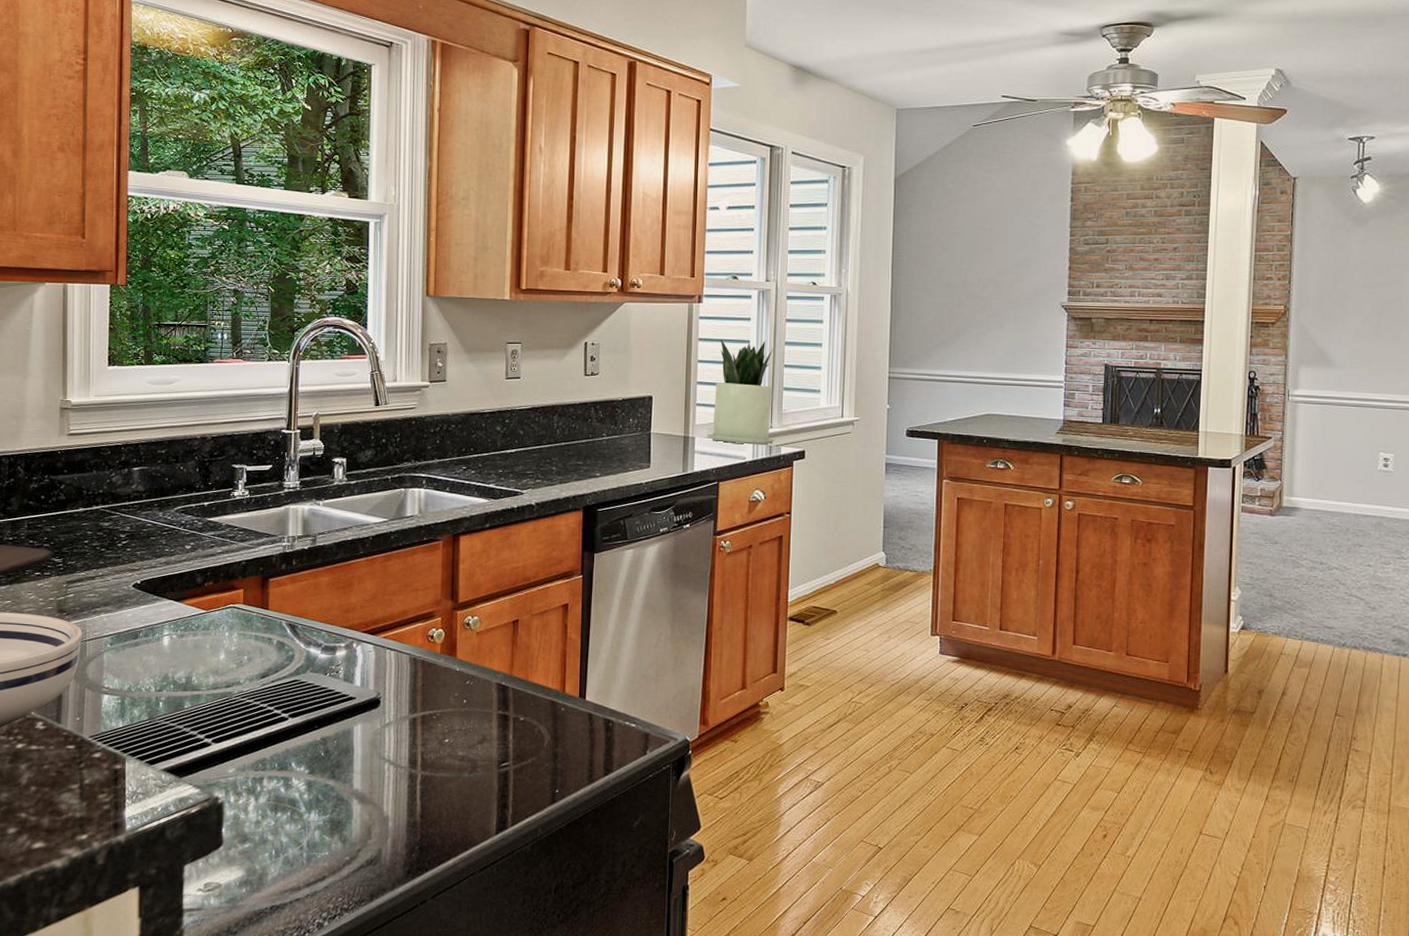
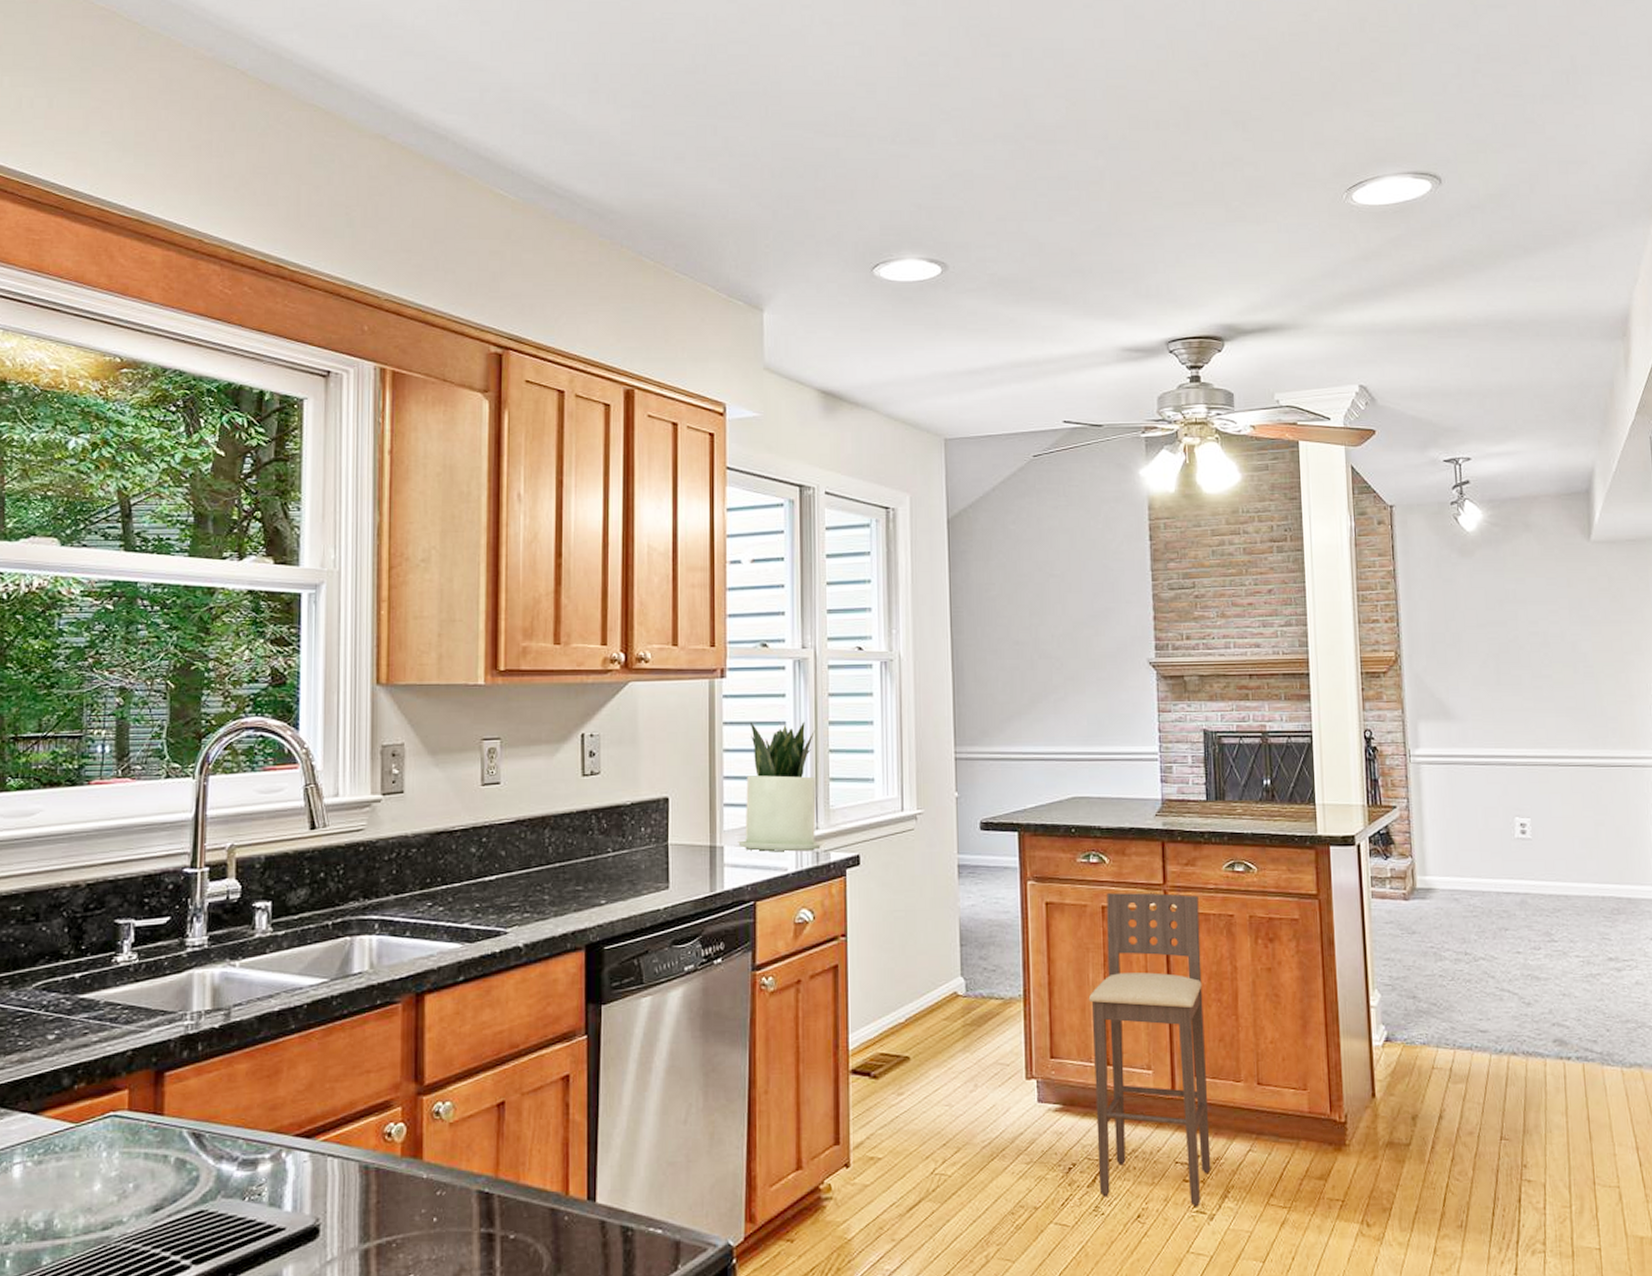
bar stool: none [986,494,1089,746] -> present [1088,893,1211,1207]

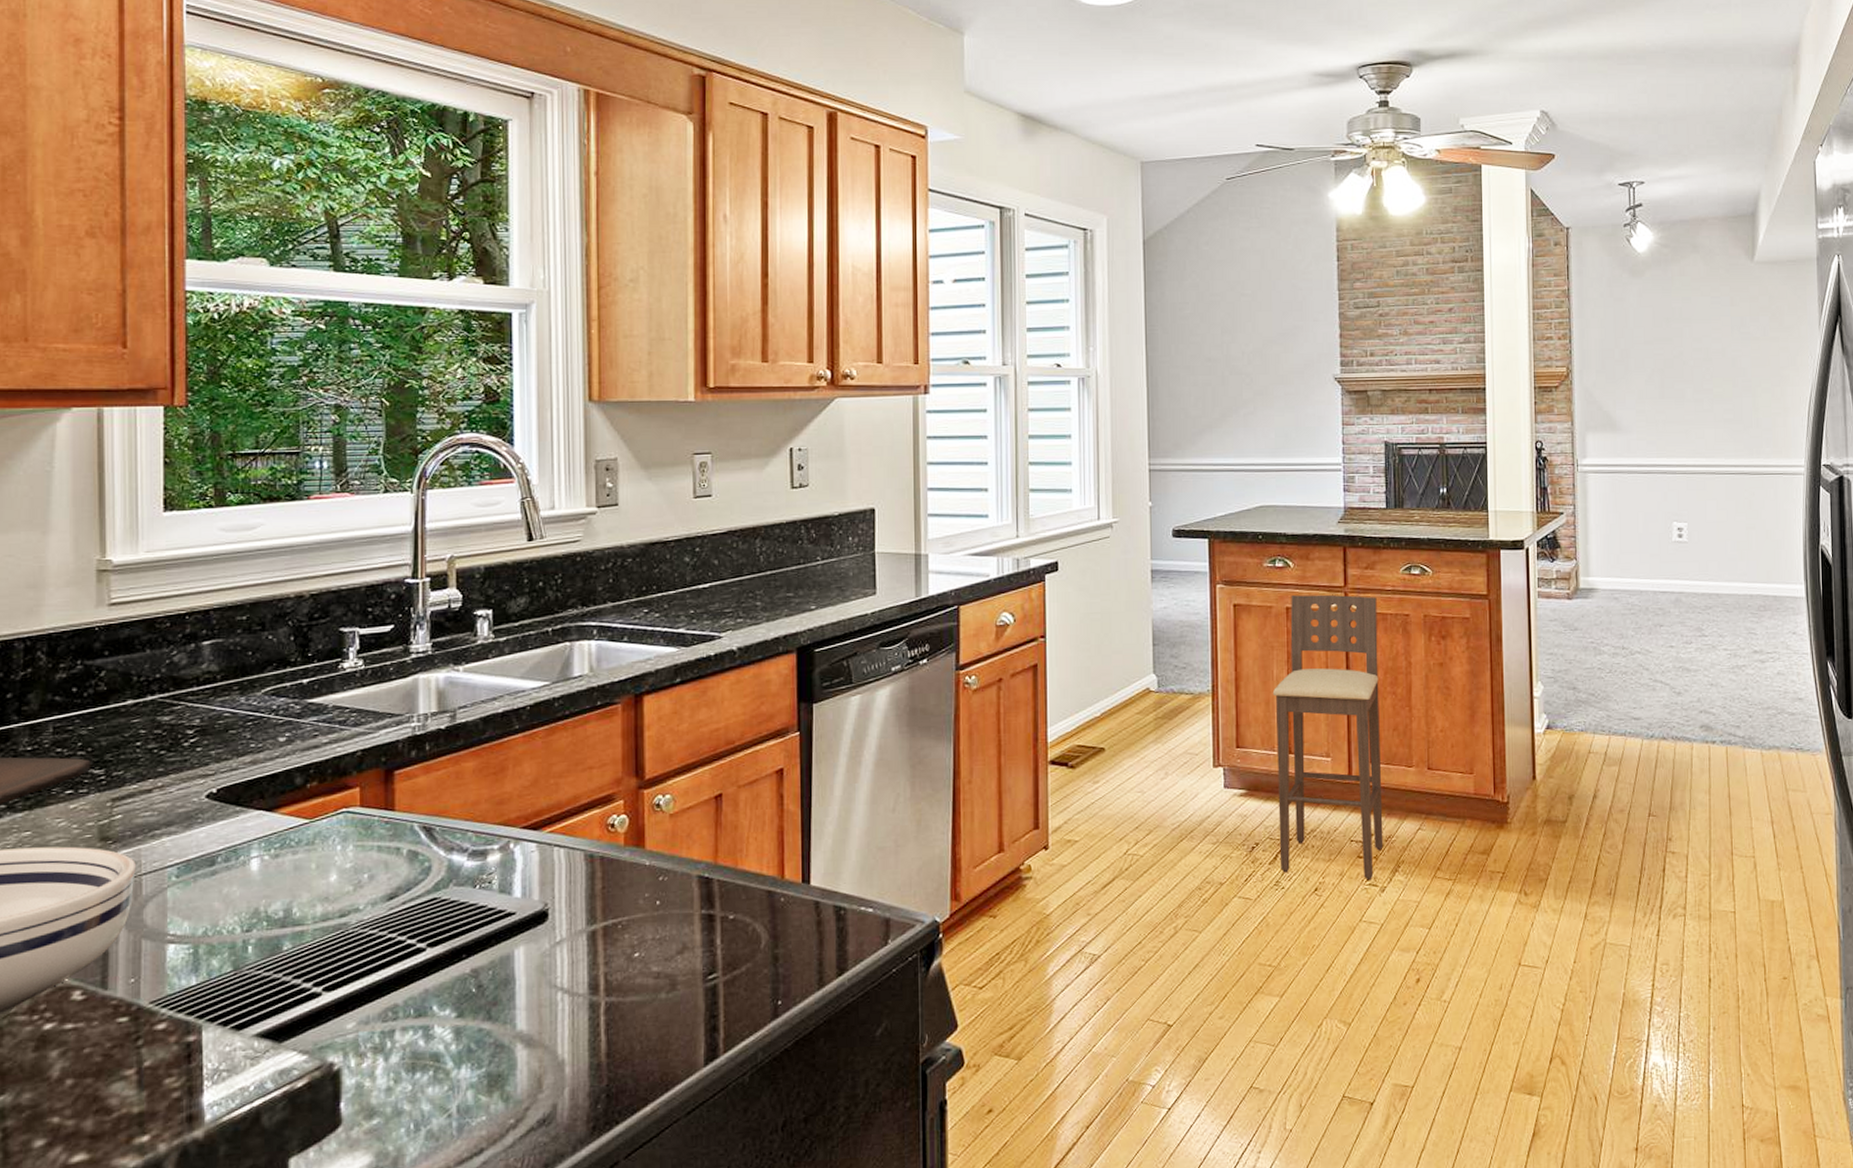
planter: present [738,721,822,852] -> none [942,435,1022,559]

